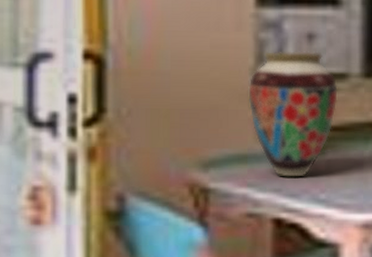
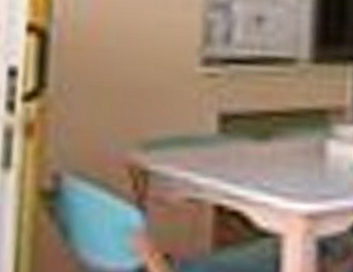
vase: present [248,50,339,179] -> none [193,31,287,164]

